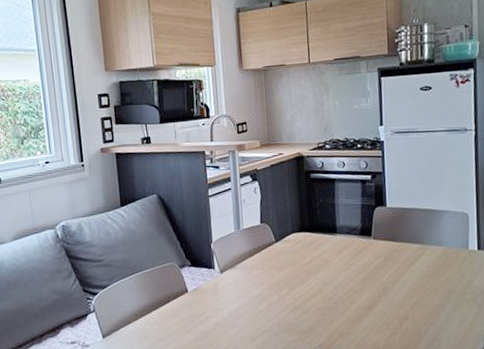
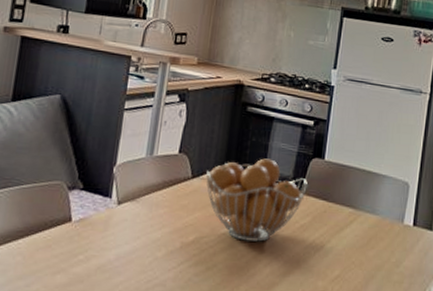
fruit basket: none [286,214,376,286] -> present [205,158,308,242]

